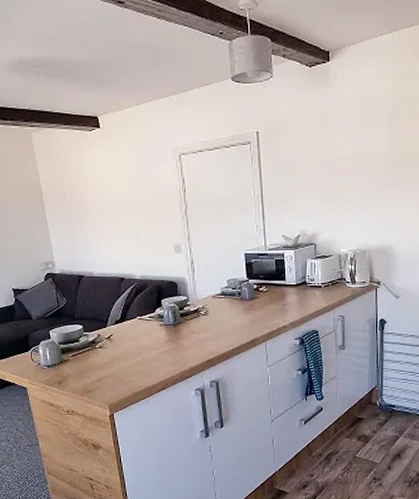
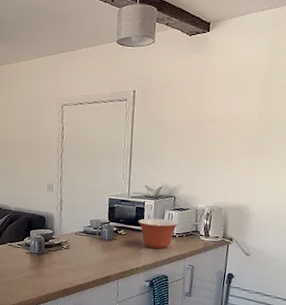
mixing bowl: none [279,269,323,303] -> present [138,218,179,249]

